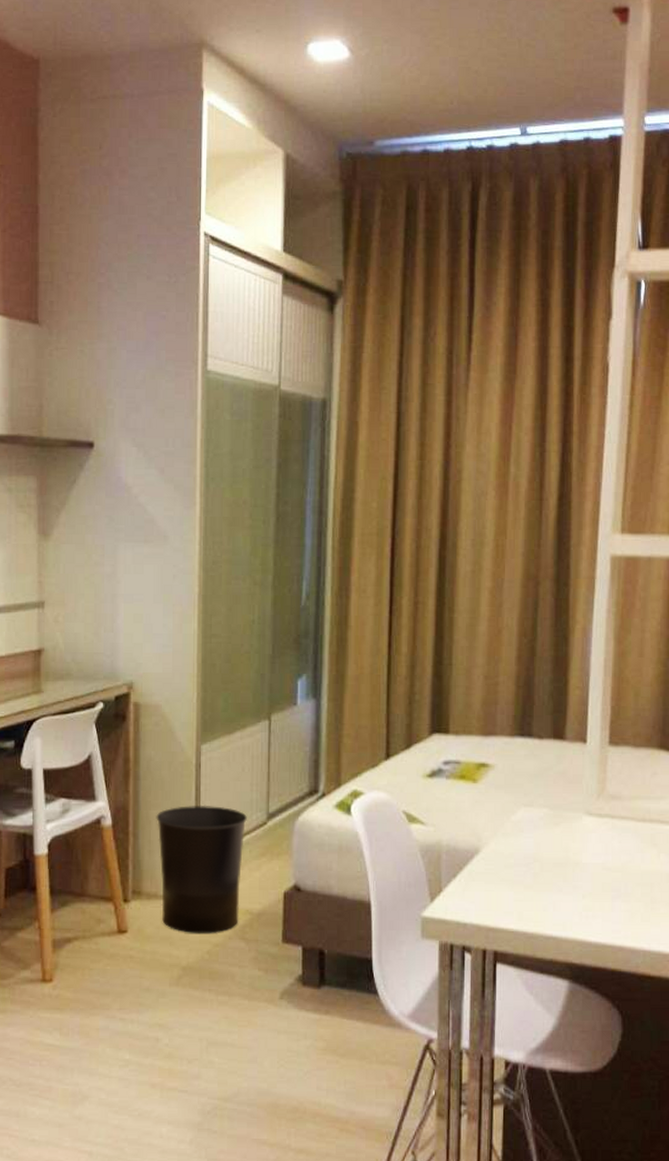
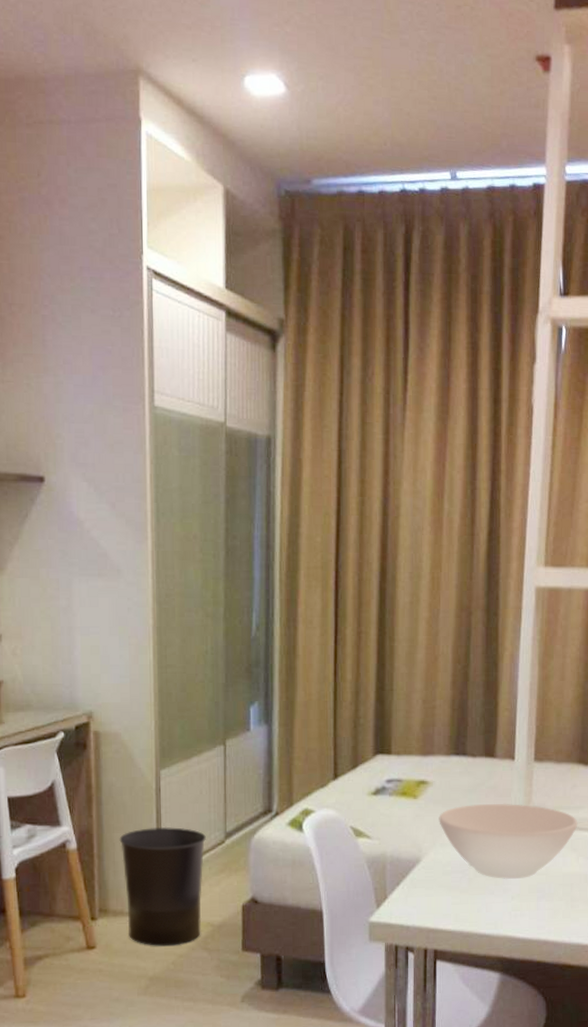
bowl: none [501,790,659,876] -> present [439,803,578,880]

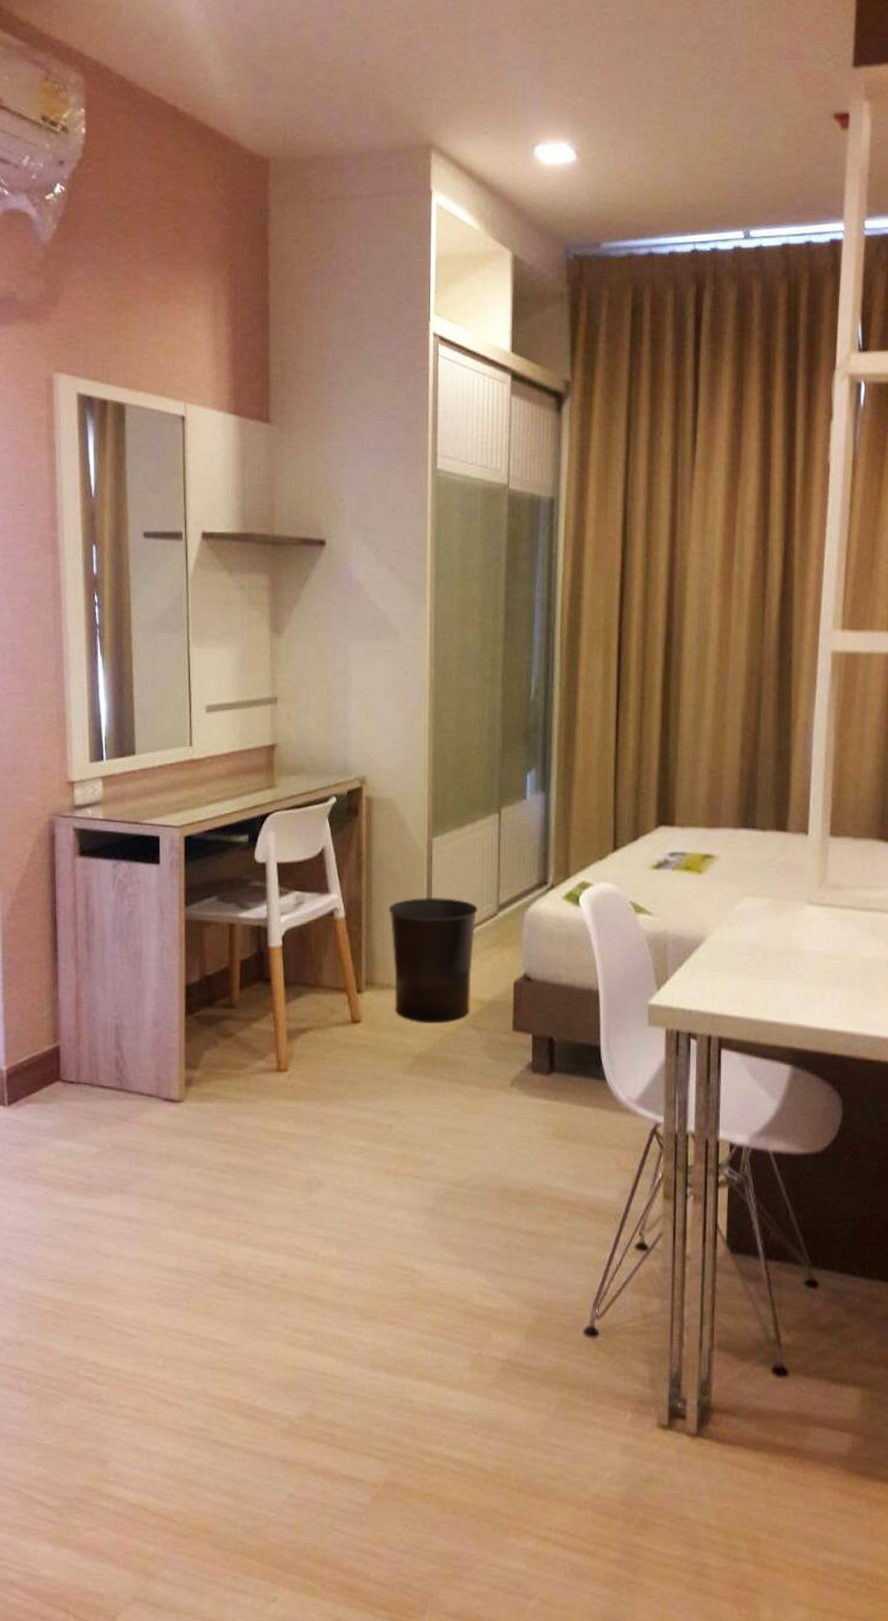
bowl: present [439,803,578,880] -> none [725,880,878,964]

